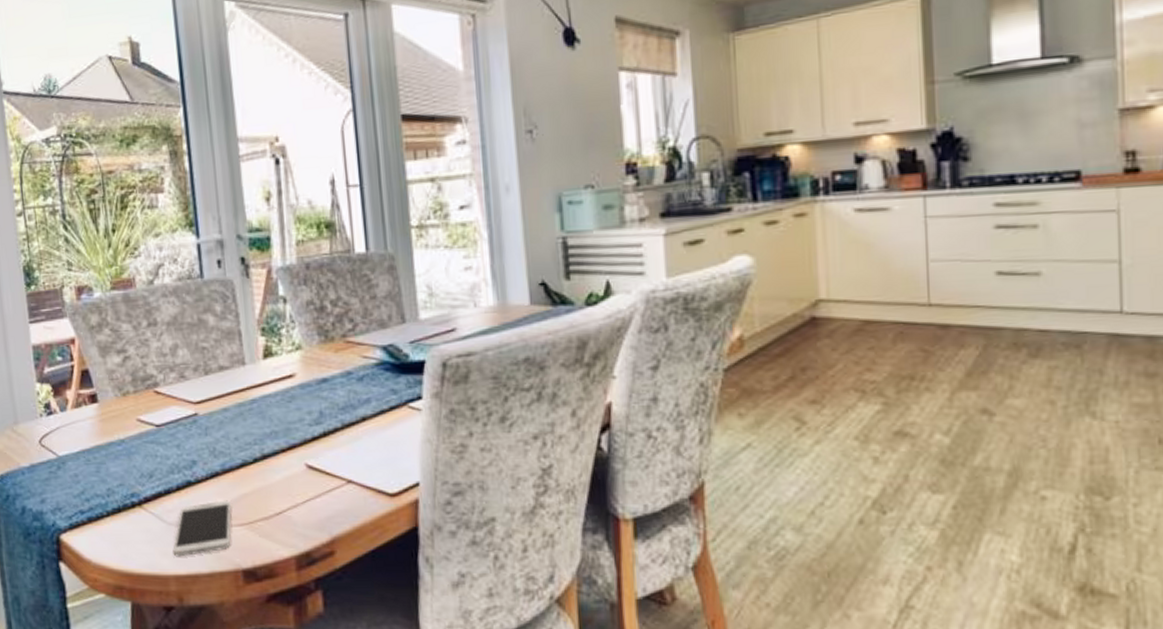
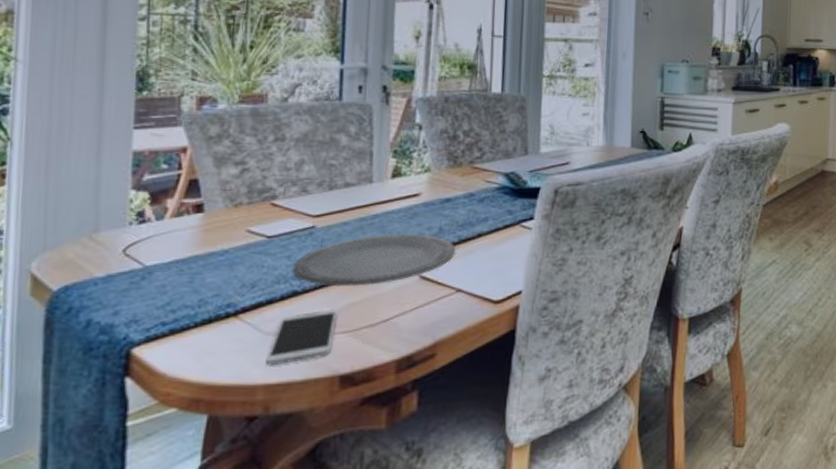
plate: none [183,419,340,477] -> present [292,234,455,287]

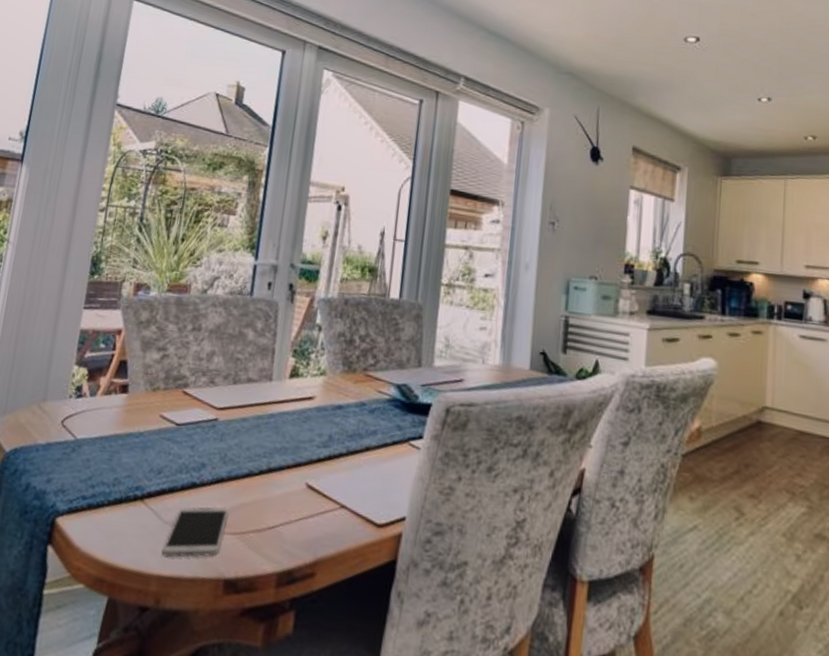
plate: present [292,234,455,287] -> none [194,435,343,488]

